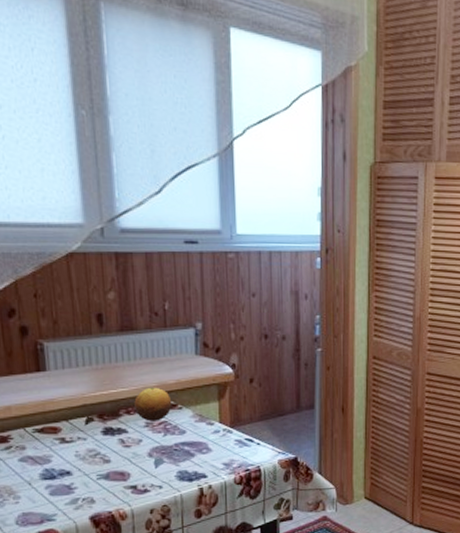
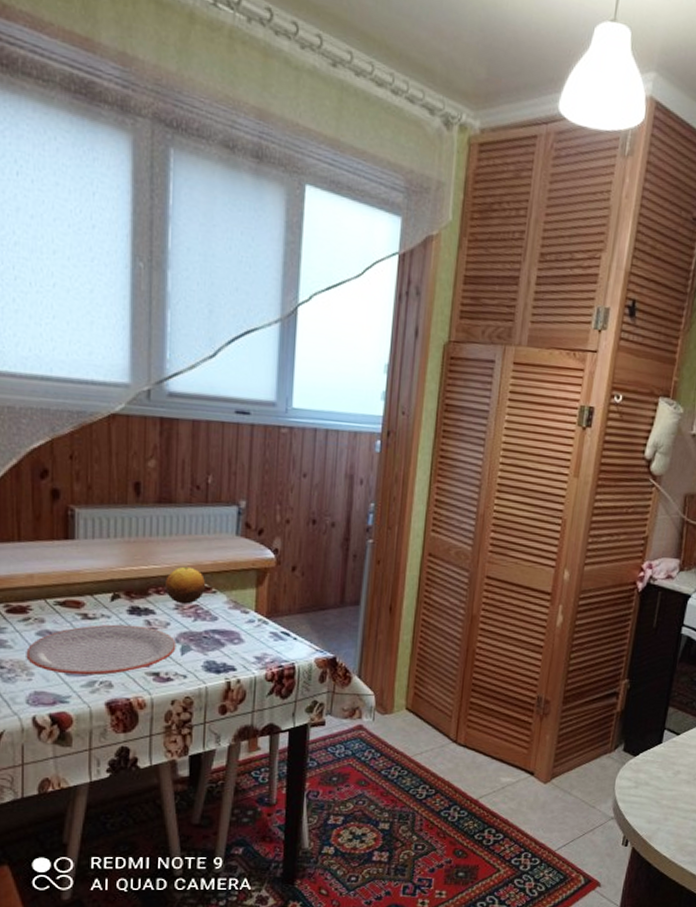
plate: none [11,444,150,495] -> present [26,624,177,676]

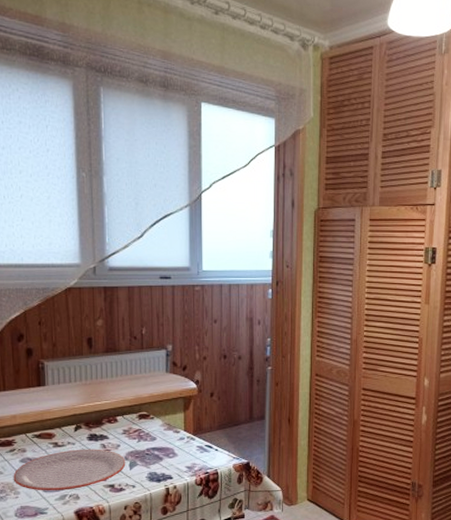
fruit: present [165,566,206,604] -> none [115,400,146,429]

